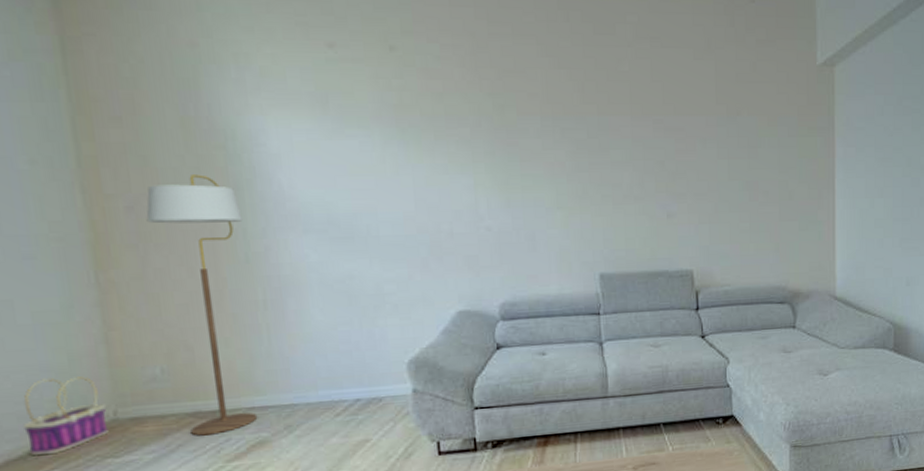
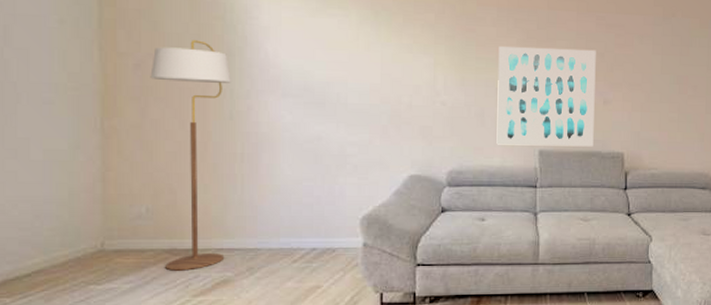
basket: present [23,376,109,455] -> none [23,209,96,278]
wall art: none [545,158,659,271] -> present [496,46,596,147]

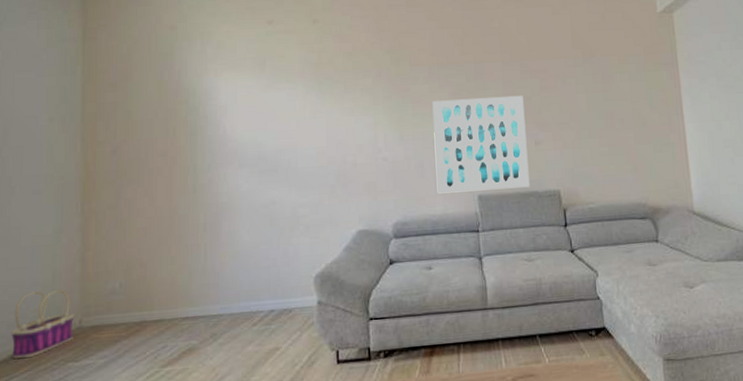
basket: none [23,209,96,278] -> present [11,290,75,359]
floor lamp: present [150,40,231,271] -> none [124,124,194,343]

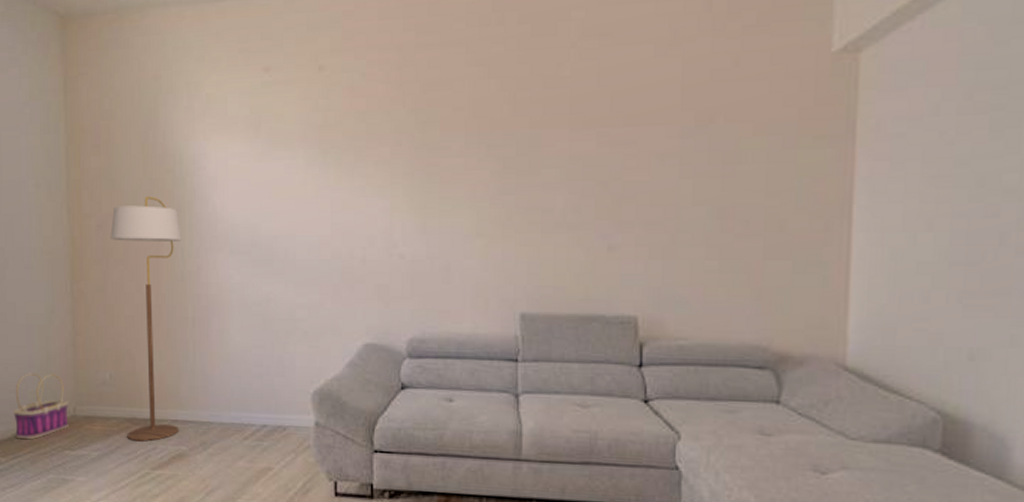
floor lamp: none [124,124,194,343] -> present [110,196,182,442]
wall art: present [432,95,530,194] -> none [466,178,597,309]

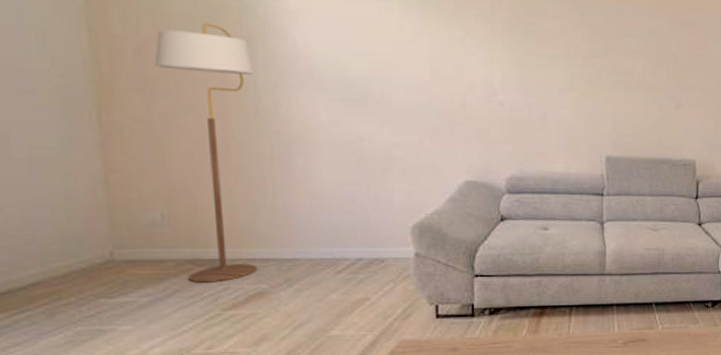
basket: present [13,373,69,440] -> none [14,215,104,291]

